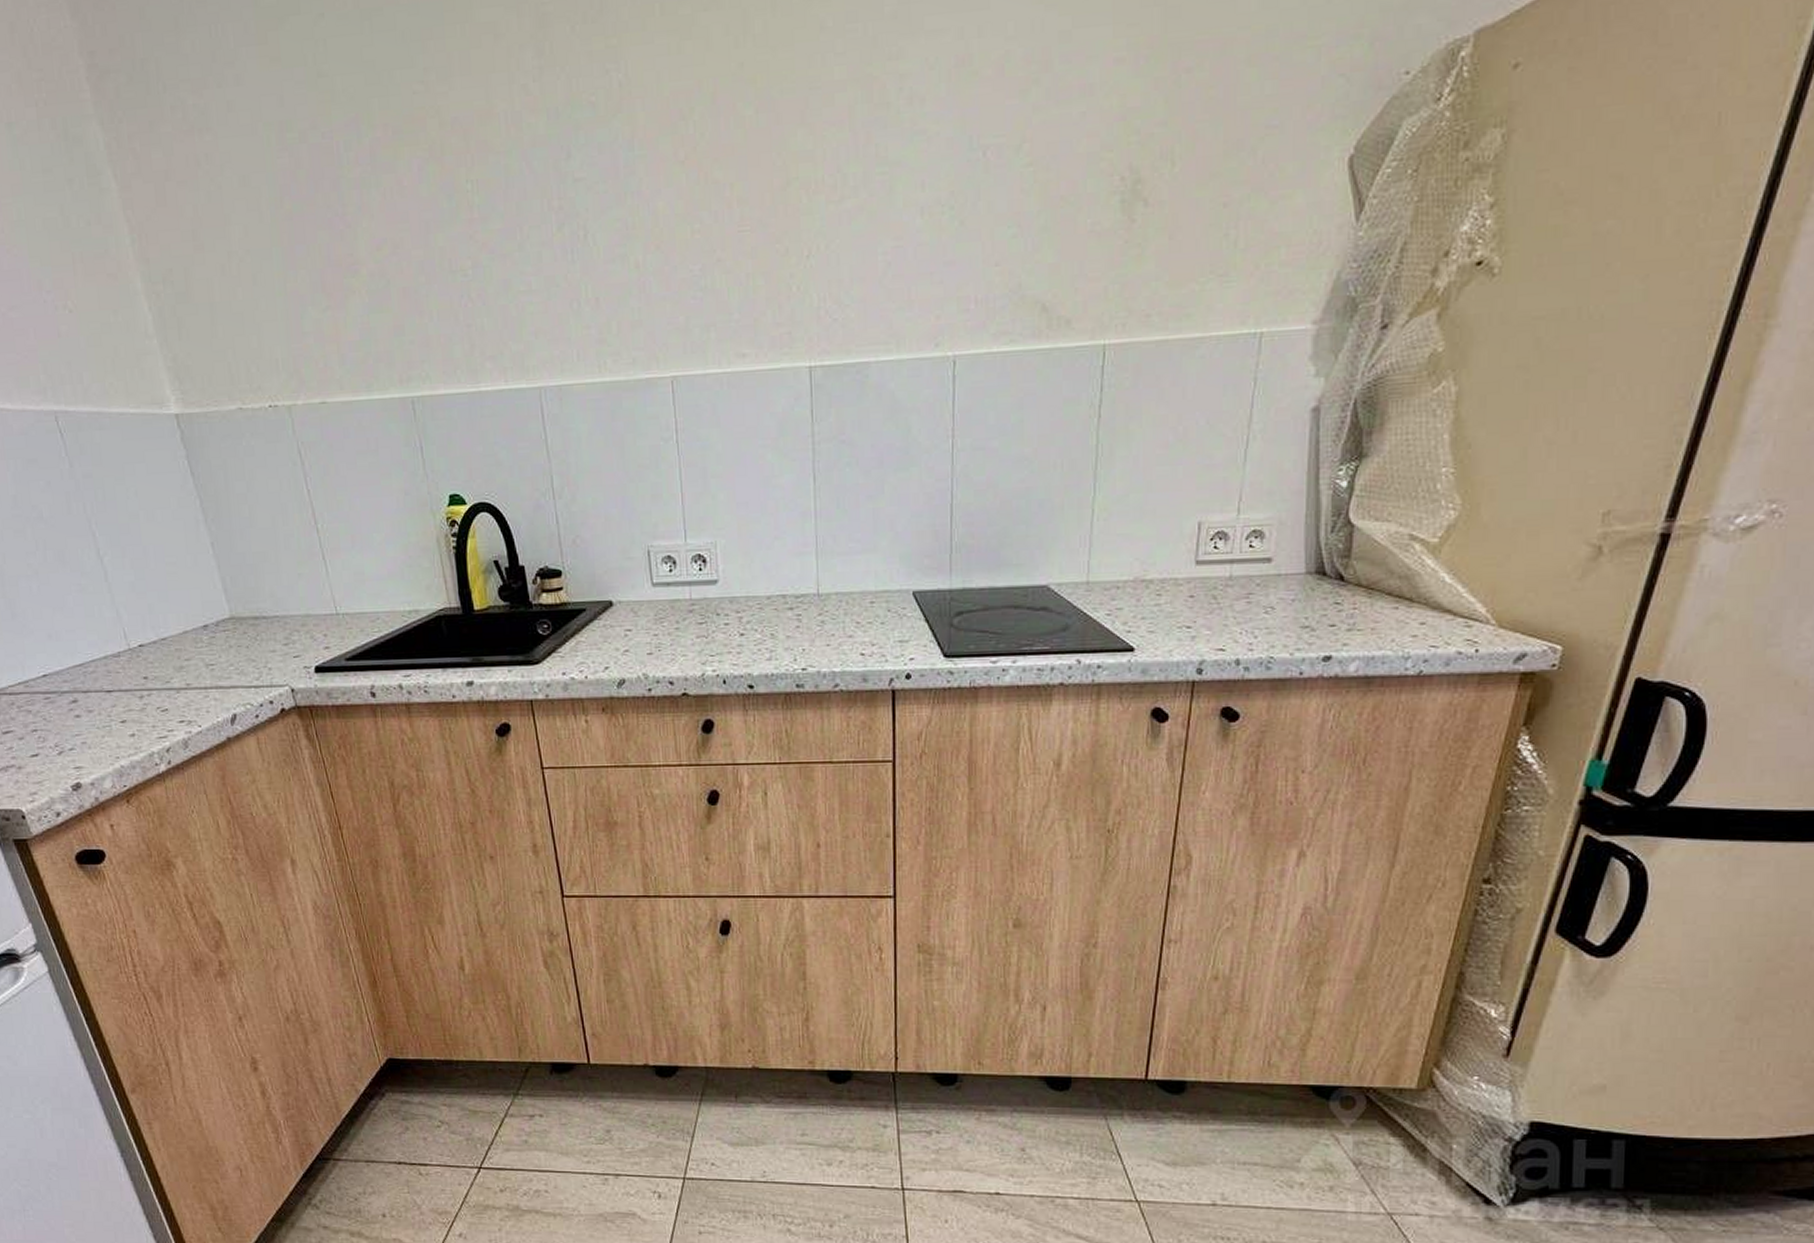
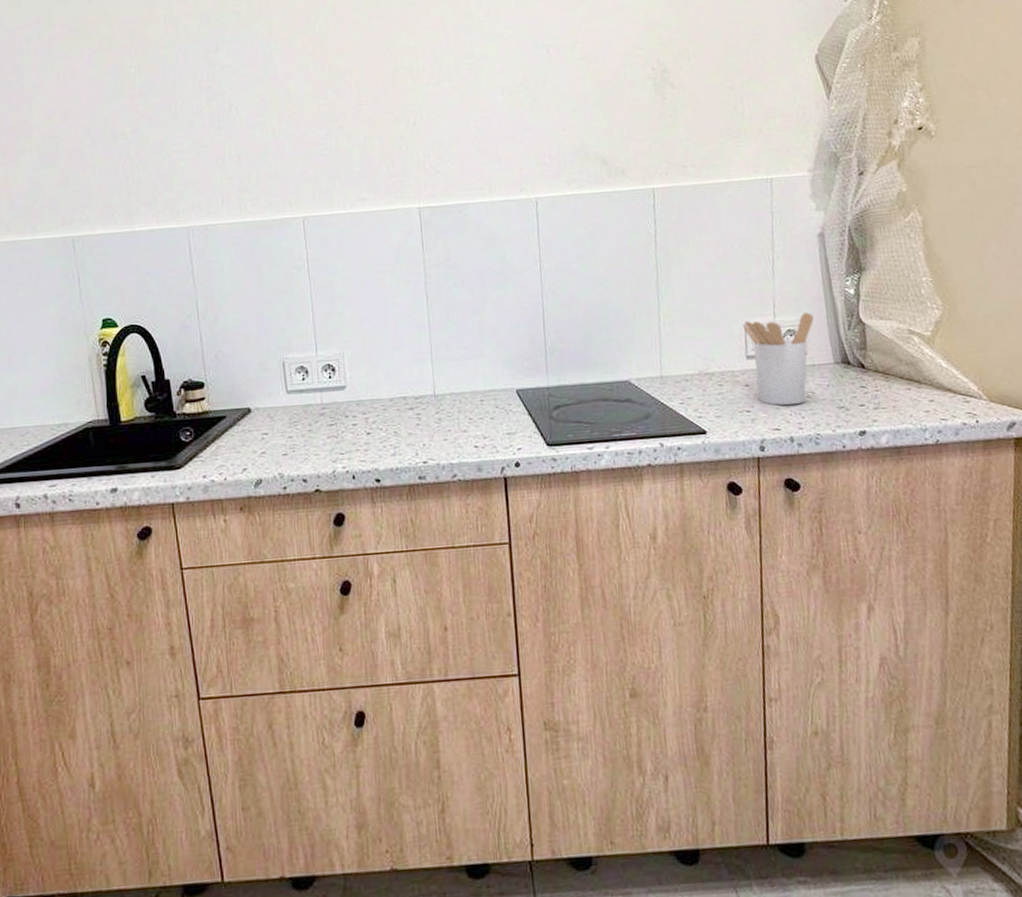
utensil holder: none [1196,509,1289,622] -> present [742,312,814,406]

